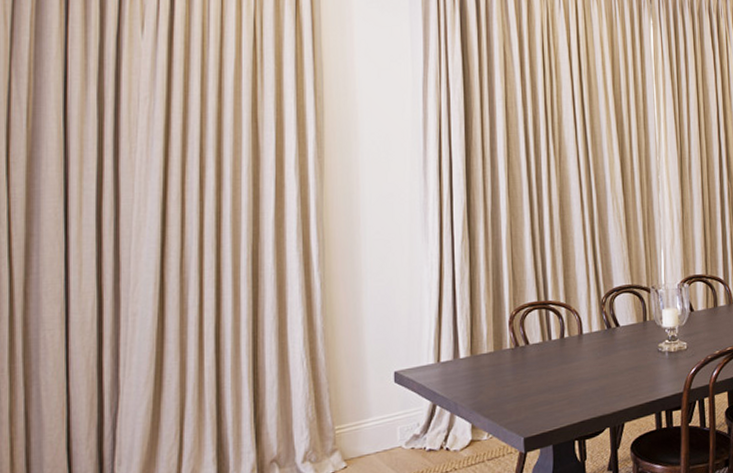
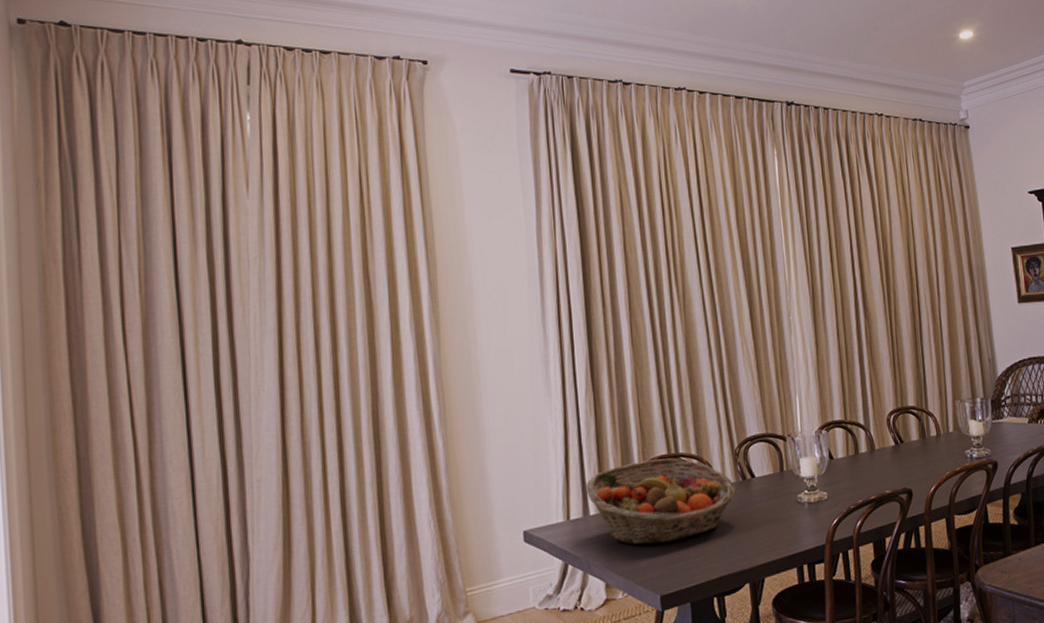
fruit basket: none [457,305,601,388] -> present [585,458,736,545]

